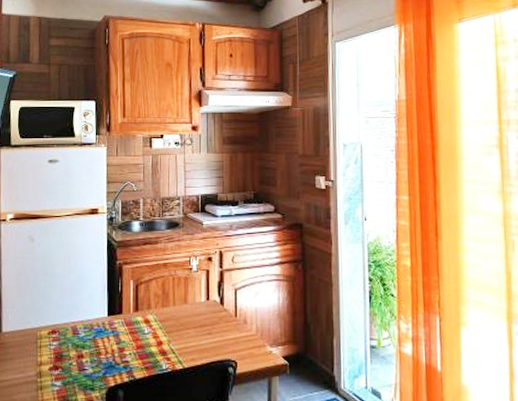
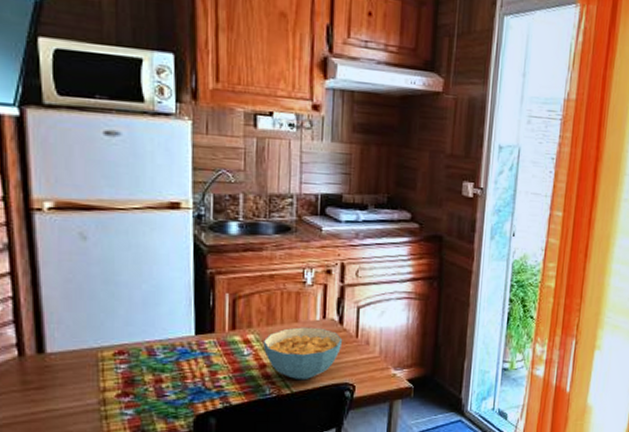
cereal bowl: none [159,308,224,357] -> present [262,327,343,381]

